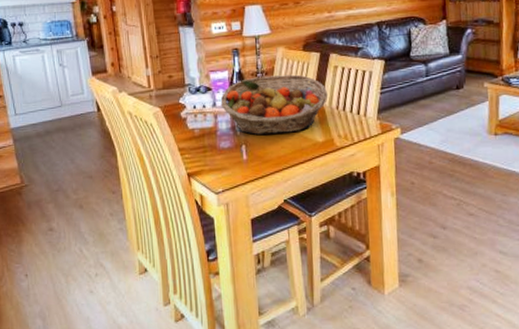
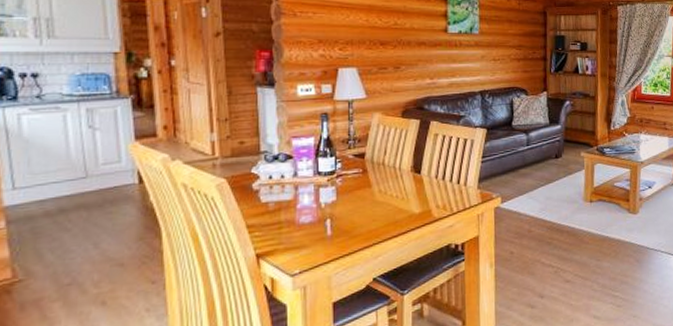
fruit basket: present [220,74,328,135] -> none [303,142,427,207]

